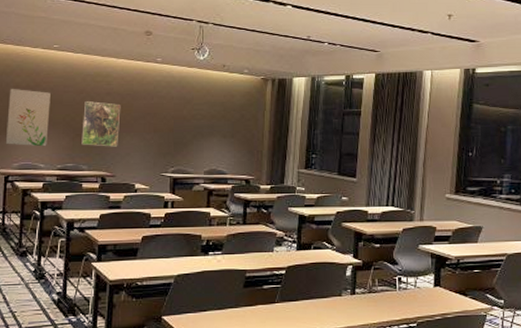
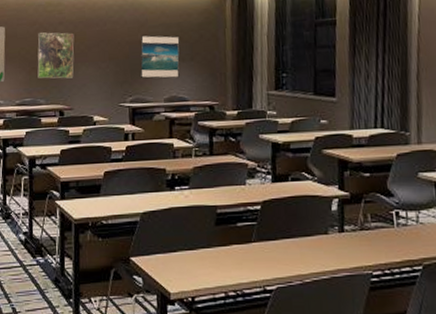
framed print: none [184,111,222,153] -> present [140,34,180,79]

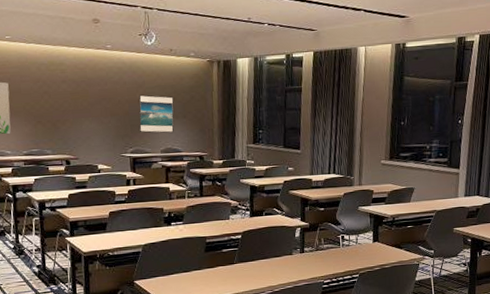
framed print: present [37,32,74,79] -> none [42,89,78,132]

